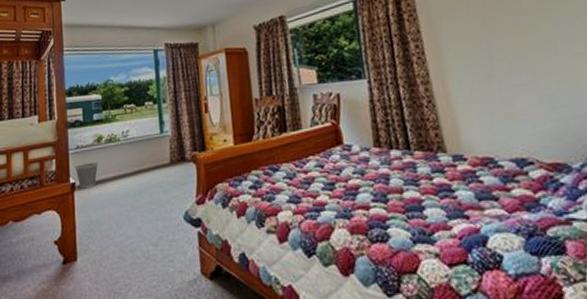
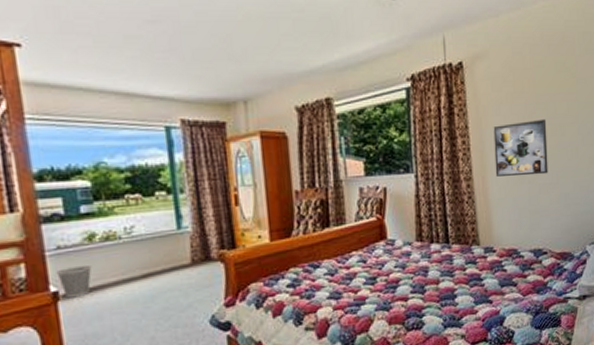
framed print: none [448,16,522,79] -> present [493,118,548,177]

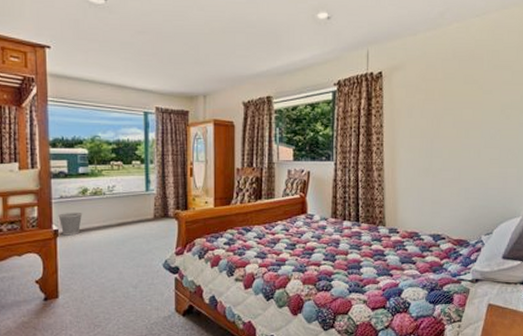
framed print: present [493,118,548,177] -> none [404,123,453,171]

